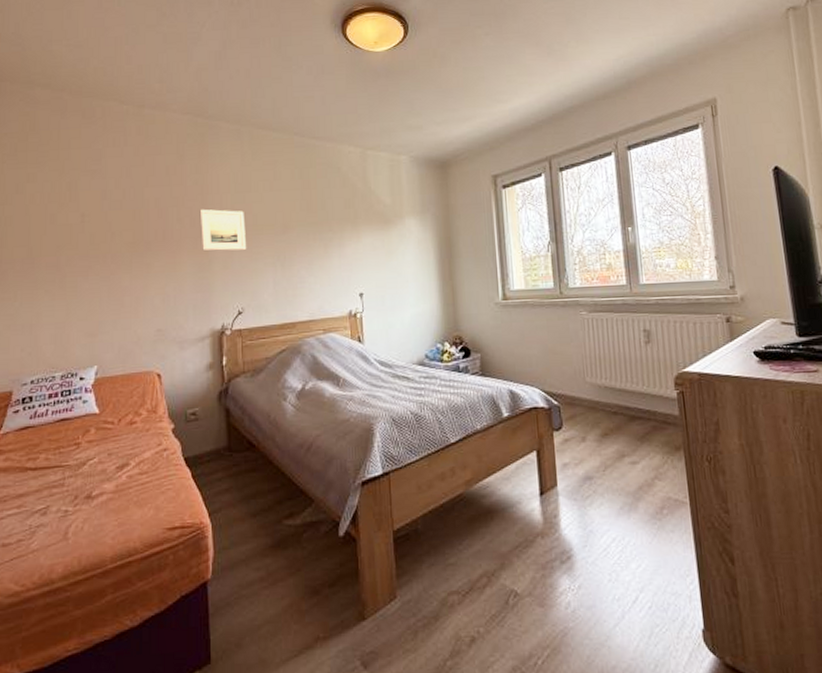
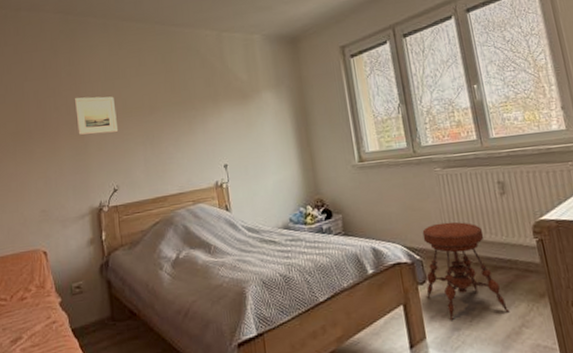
stool: none [561,368,644,470] -> present [422,222,510,321]

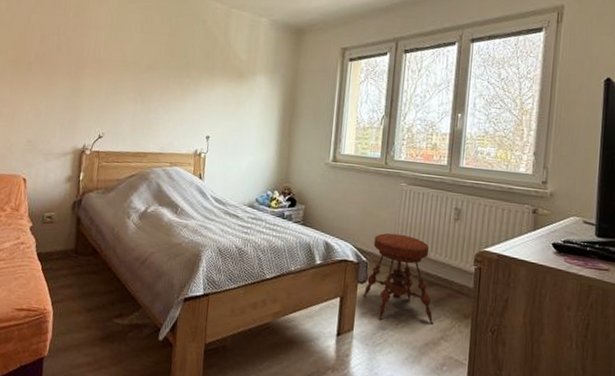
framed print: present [74,96,119,136] -> none [75,40,115,83]

